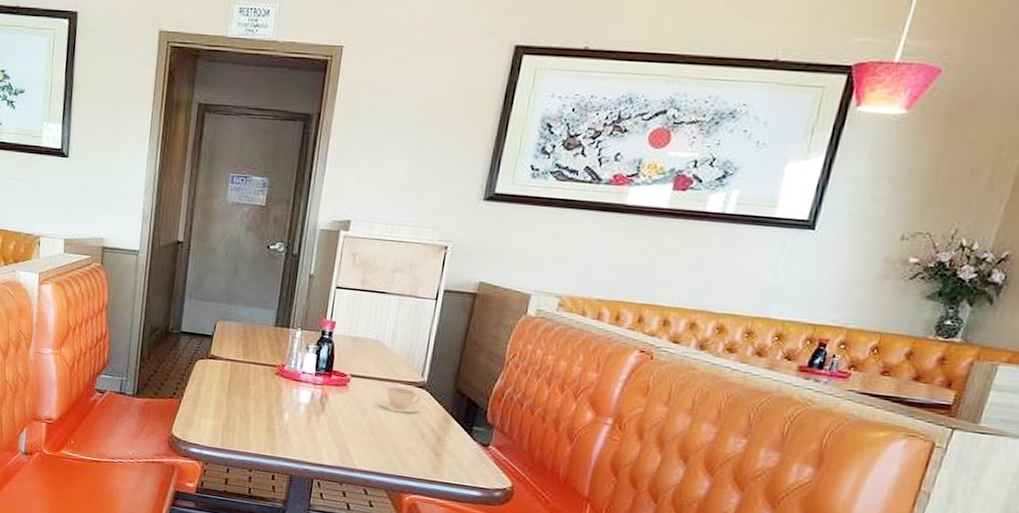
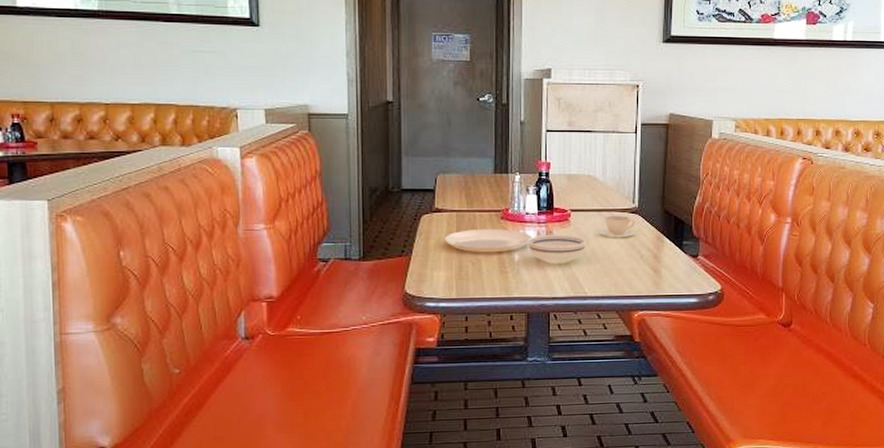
plate: none [215,381,306,409] -> present [444,228,532,253]
bowl: none [300,397,363,431] -> present [527,234,586,265]

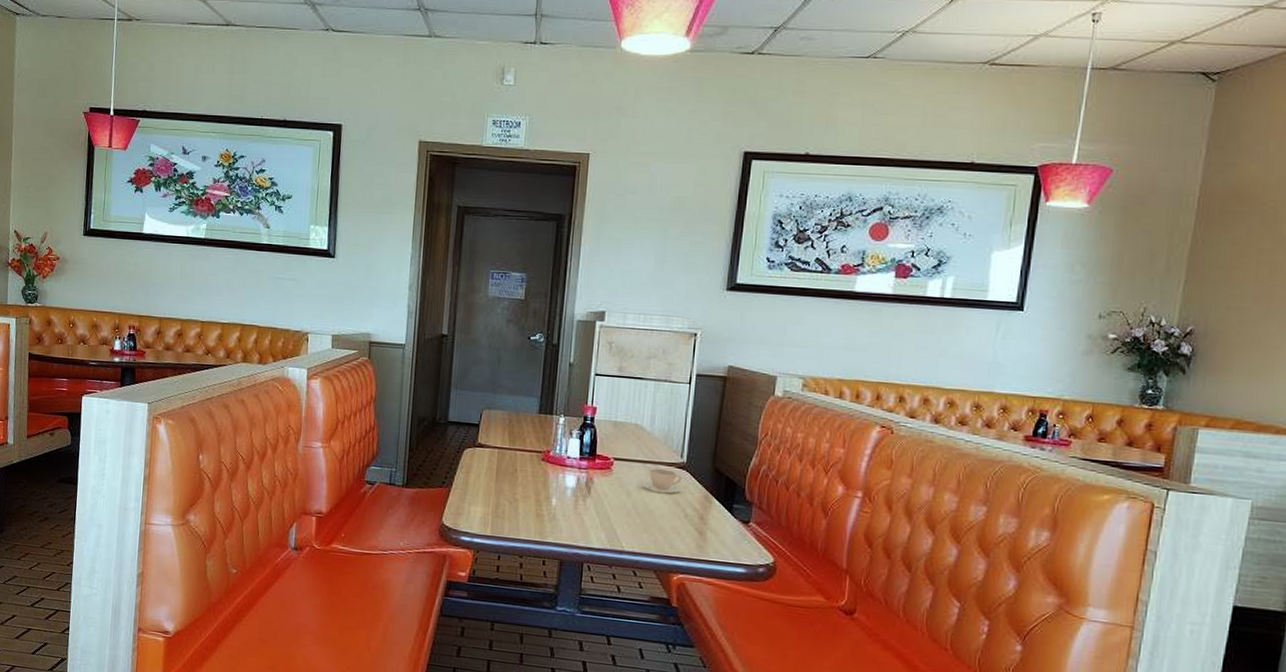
plate: present [444,228,532,253] -> none [484,468,572,494]
bowl: present [527,234,586,265] -> none [566,481,628,514]

